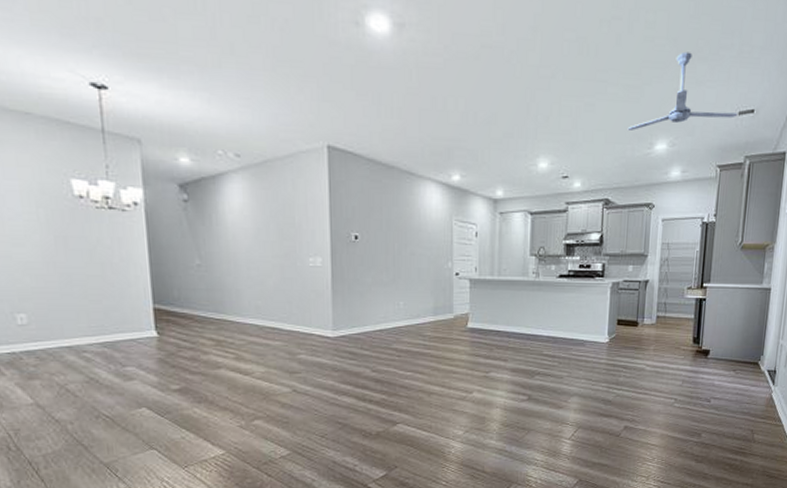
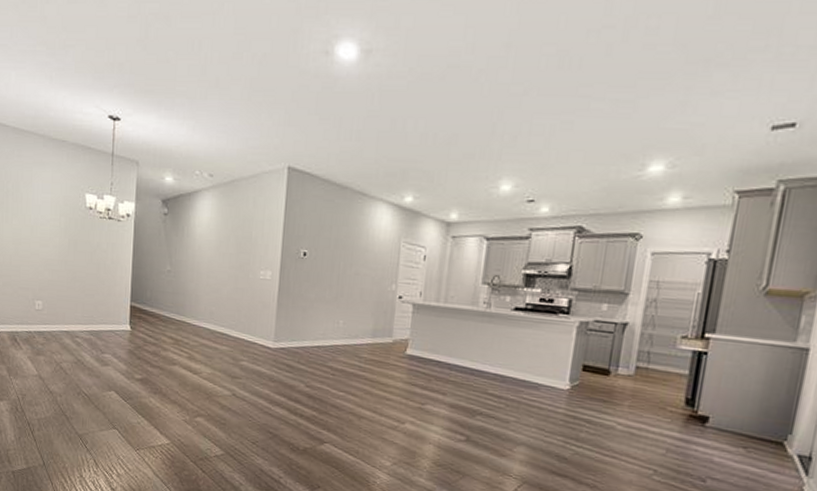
ceiling fan: present [627,51,738,130] -> none [613,58,770,150]

